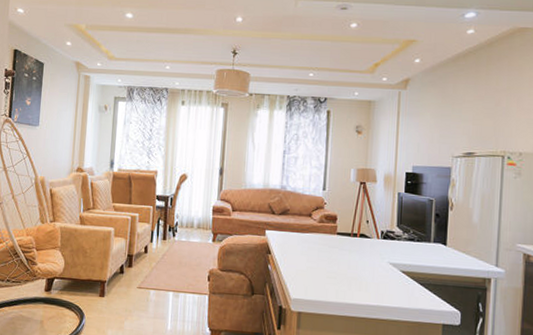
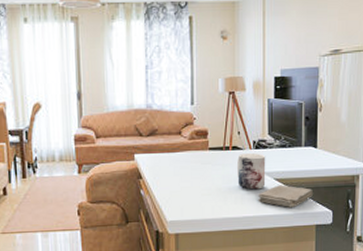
mug: none [363,242,393,280] -> present [237,153,266,190]
washcloth: none [383,277,442,303] -> present [258,185,314,207]

